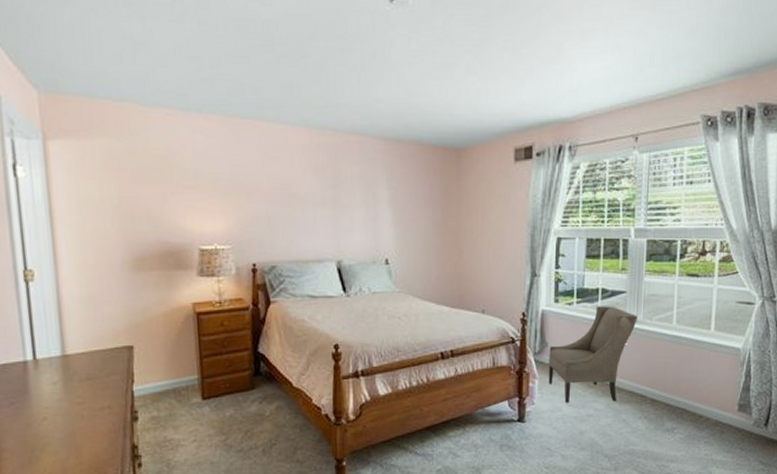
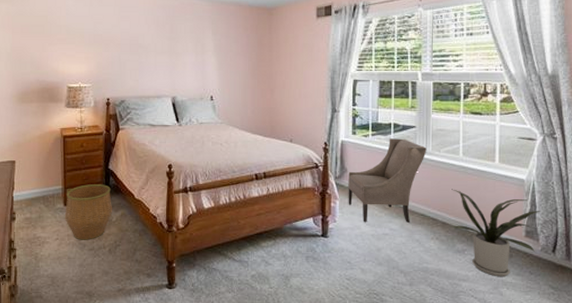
basket: none [203,372,266,441] -> present [65,184,113,240]
house plant: none [662,361,755,455] -> present [452,189,540,276]

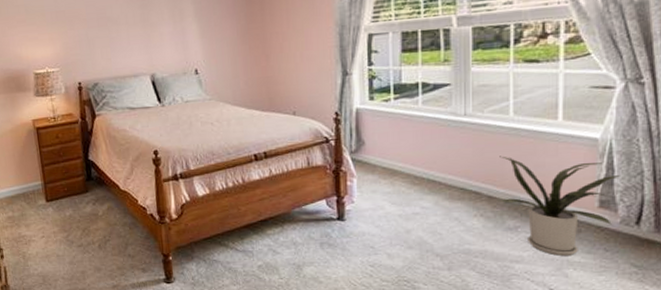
basket: present [65,184,113,240] -> none [46,177,99,237]
armchair: present [348,138,427,222] -> none [366,100,466,201]

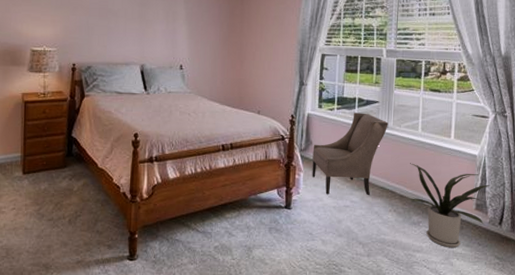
armchair: none [366,100,466,201] -> present [312,113,388,195]

